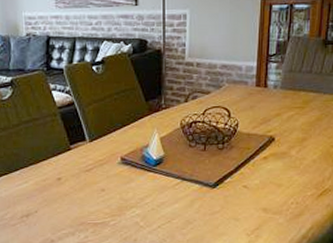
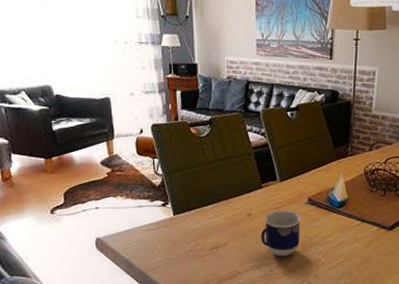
cup: none [73,172,115,222] -> present [261,210,301,257]

